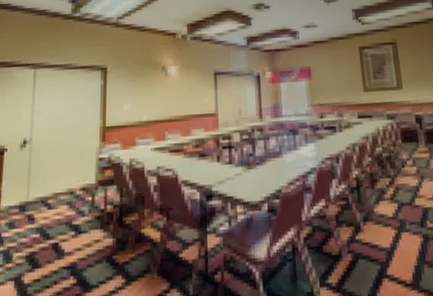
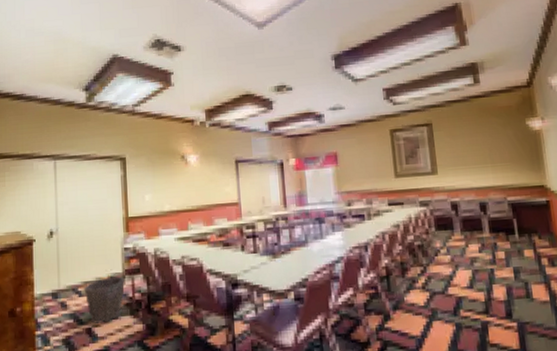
waste bin: none [53,187,97,238] -> present [84,276,125,324]

